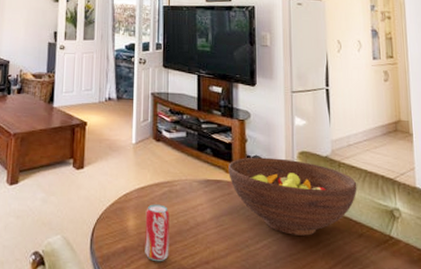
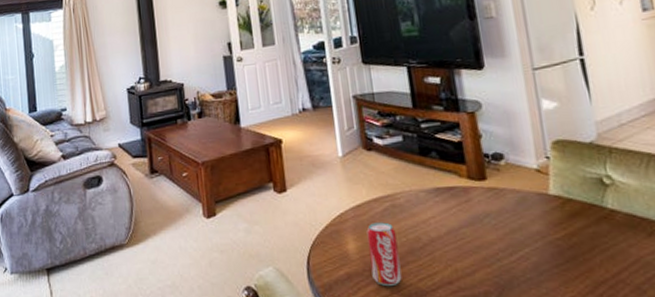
fruit bowl: present [228,157,357,236] -> none [461,152,639,242]

